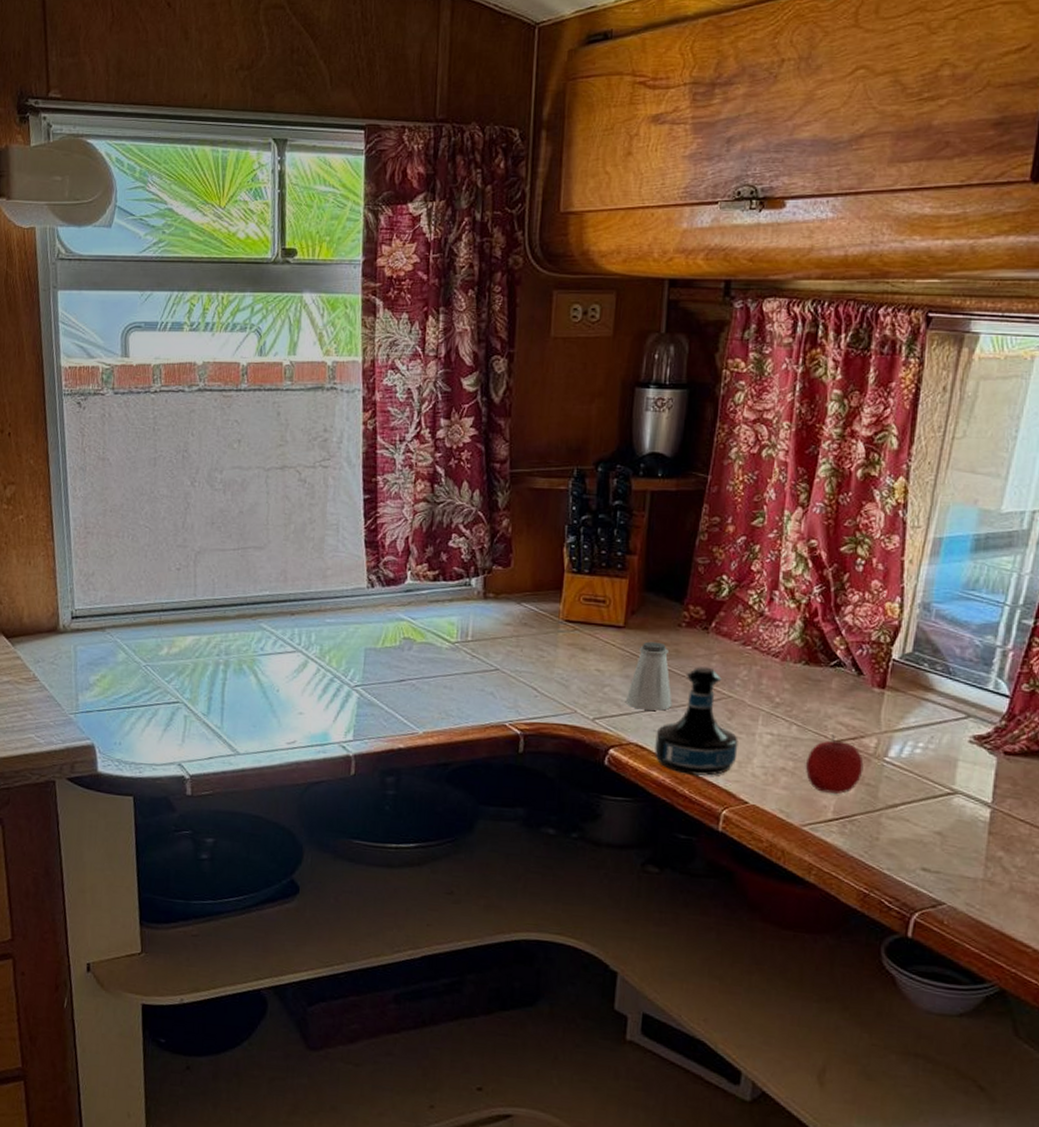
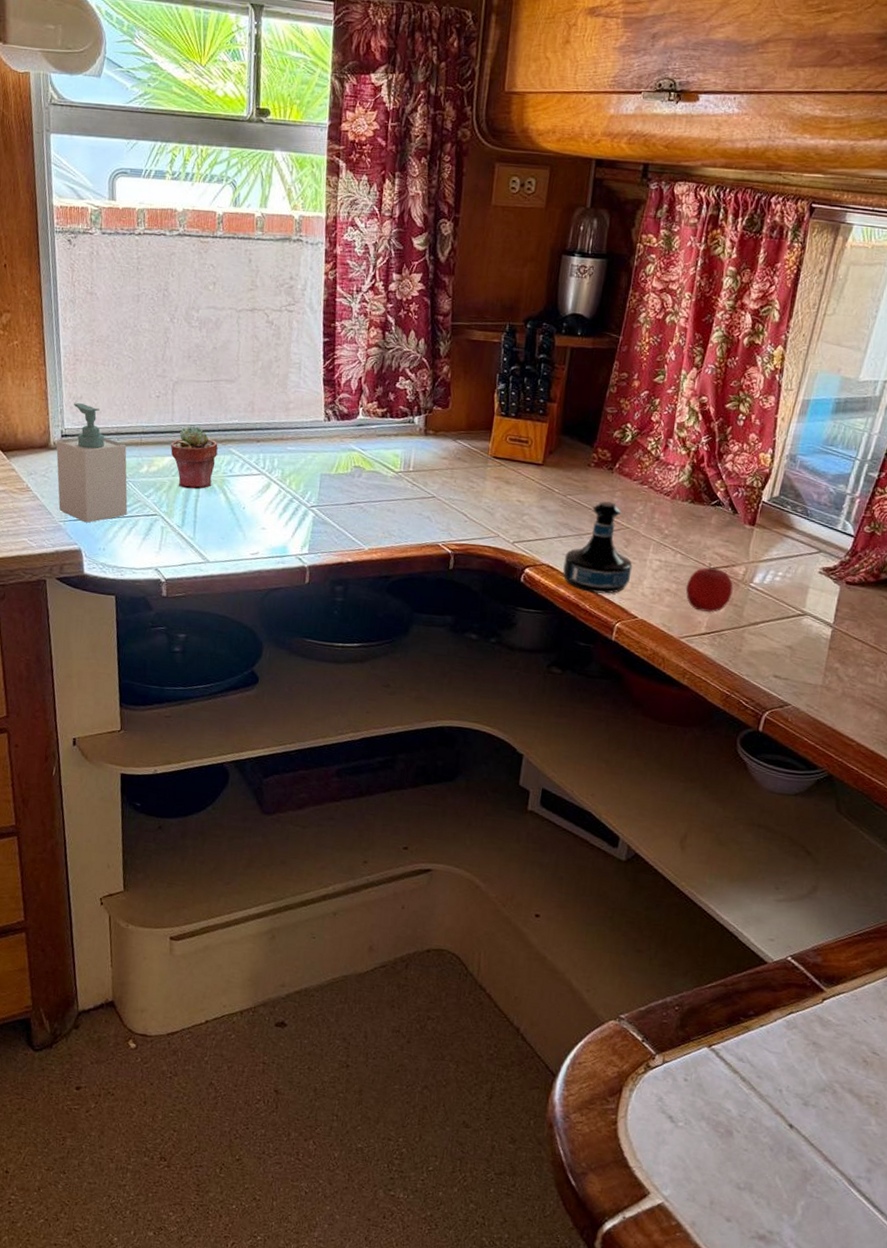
soap bottle: none [65,579,146,714] -> present [56,402,128,523]
potted succulent: none [193,600,247,672] -> present [170,426,218,489]
saltshaker: present [625,641,672,711] -> none [540,478,580,538]

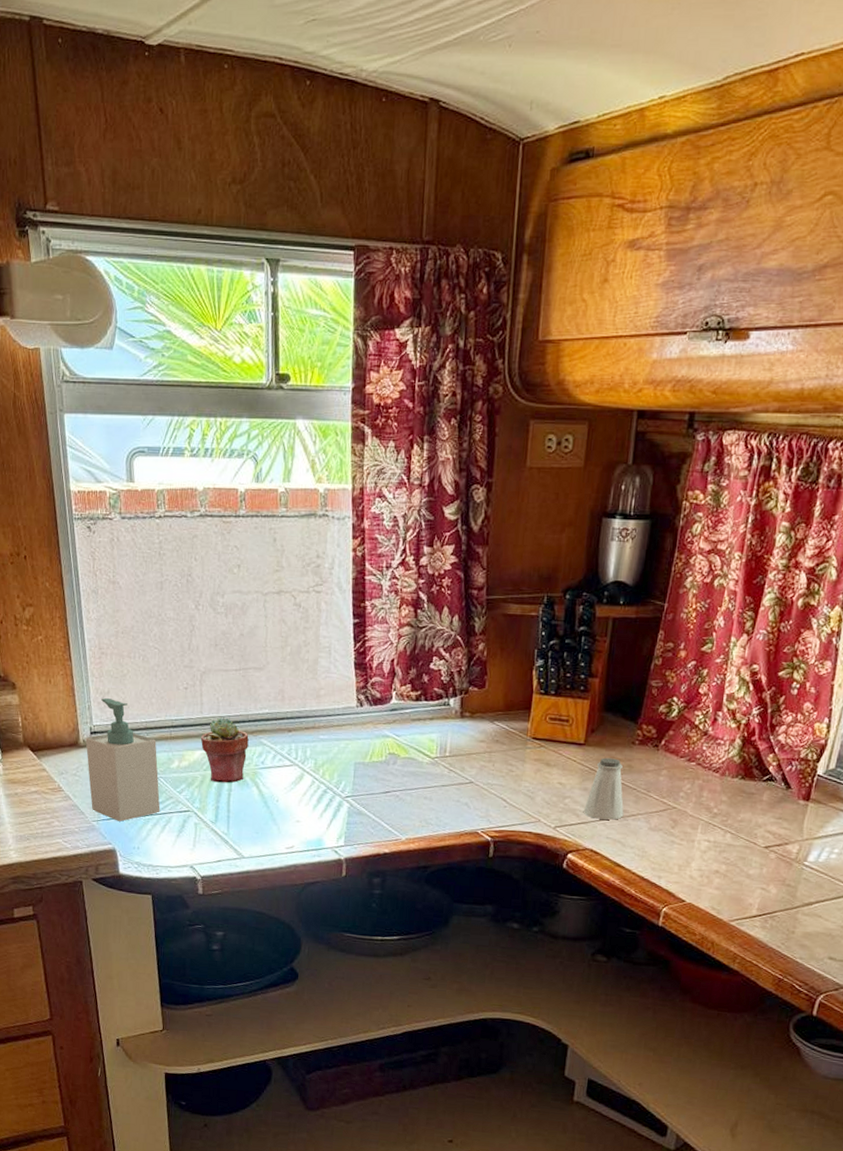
saltshaker: none [540,478,580,538] -> present [583,757,624,820]
tequila bottle: present [563,501,633,594] -> none [607,780,680,878]
apple: present [685,562,734,612] -> none [735,841,786,893]

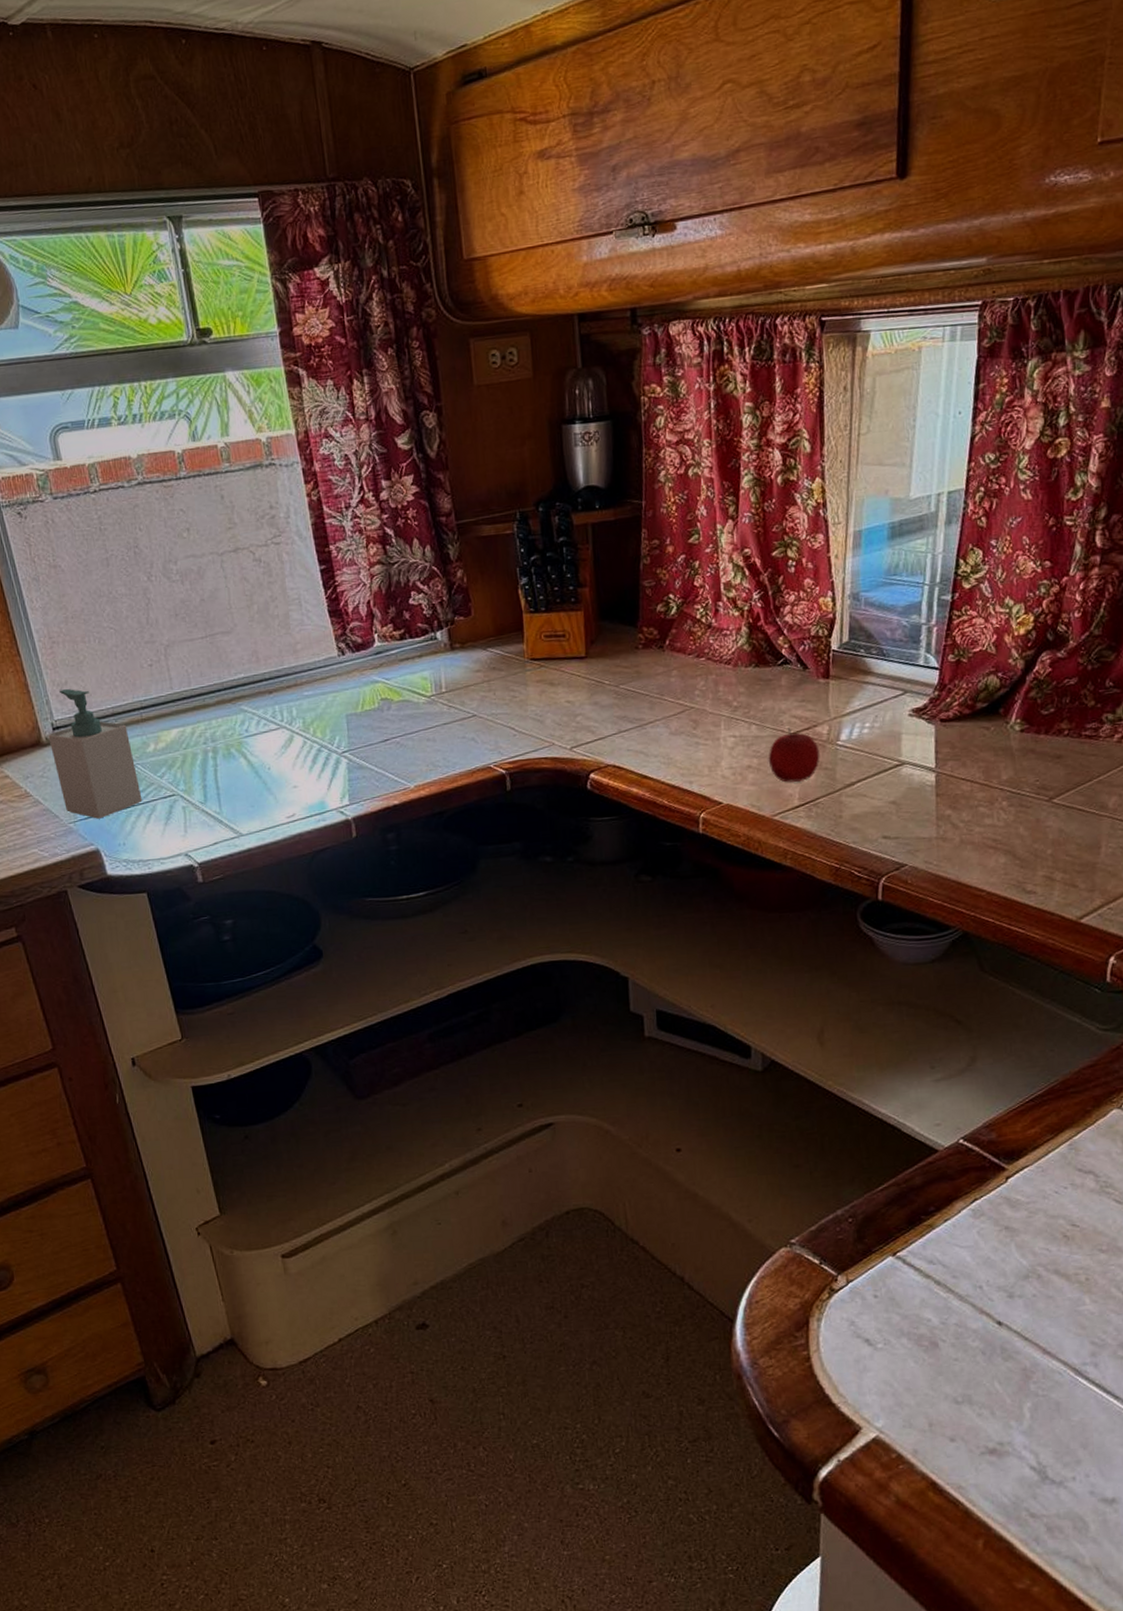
potted succulent: present [200,717,249,783] -> none [174,689,229,760]
saltshaker: present [583,757,624,820] -> none [597,666,641,733]
apple: none [735,841,786,893] -> present [768,727,820,783]

